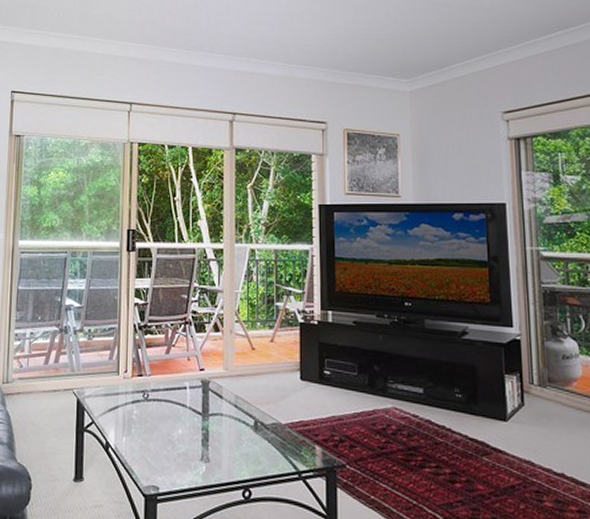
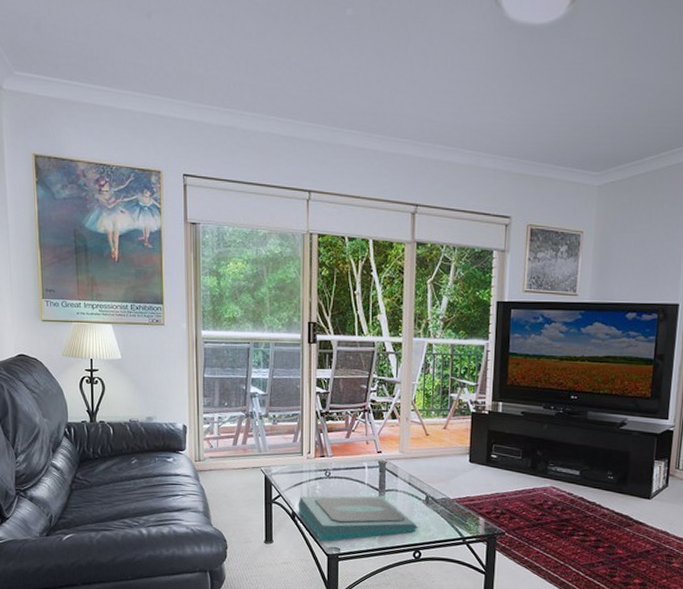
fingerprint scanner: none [112,421,248,479] -> present [298,495,419,542]

